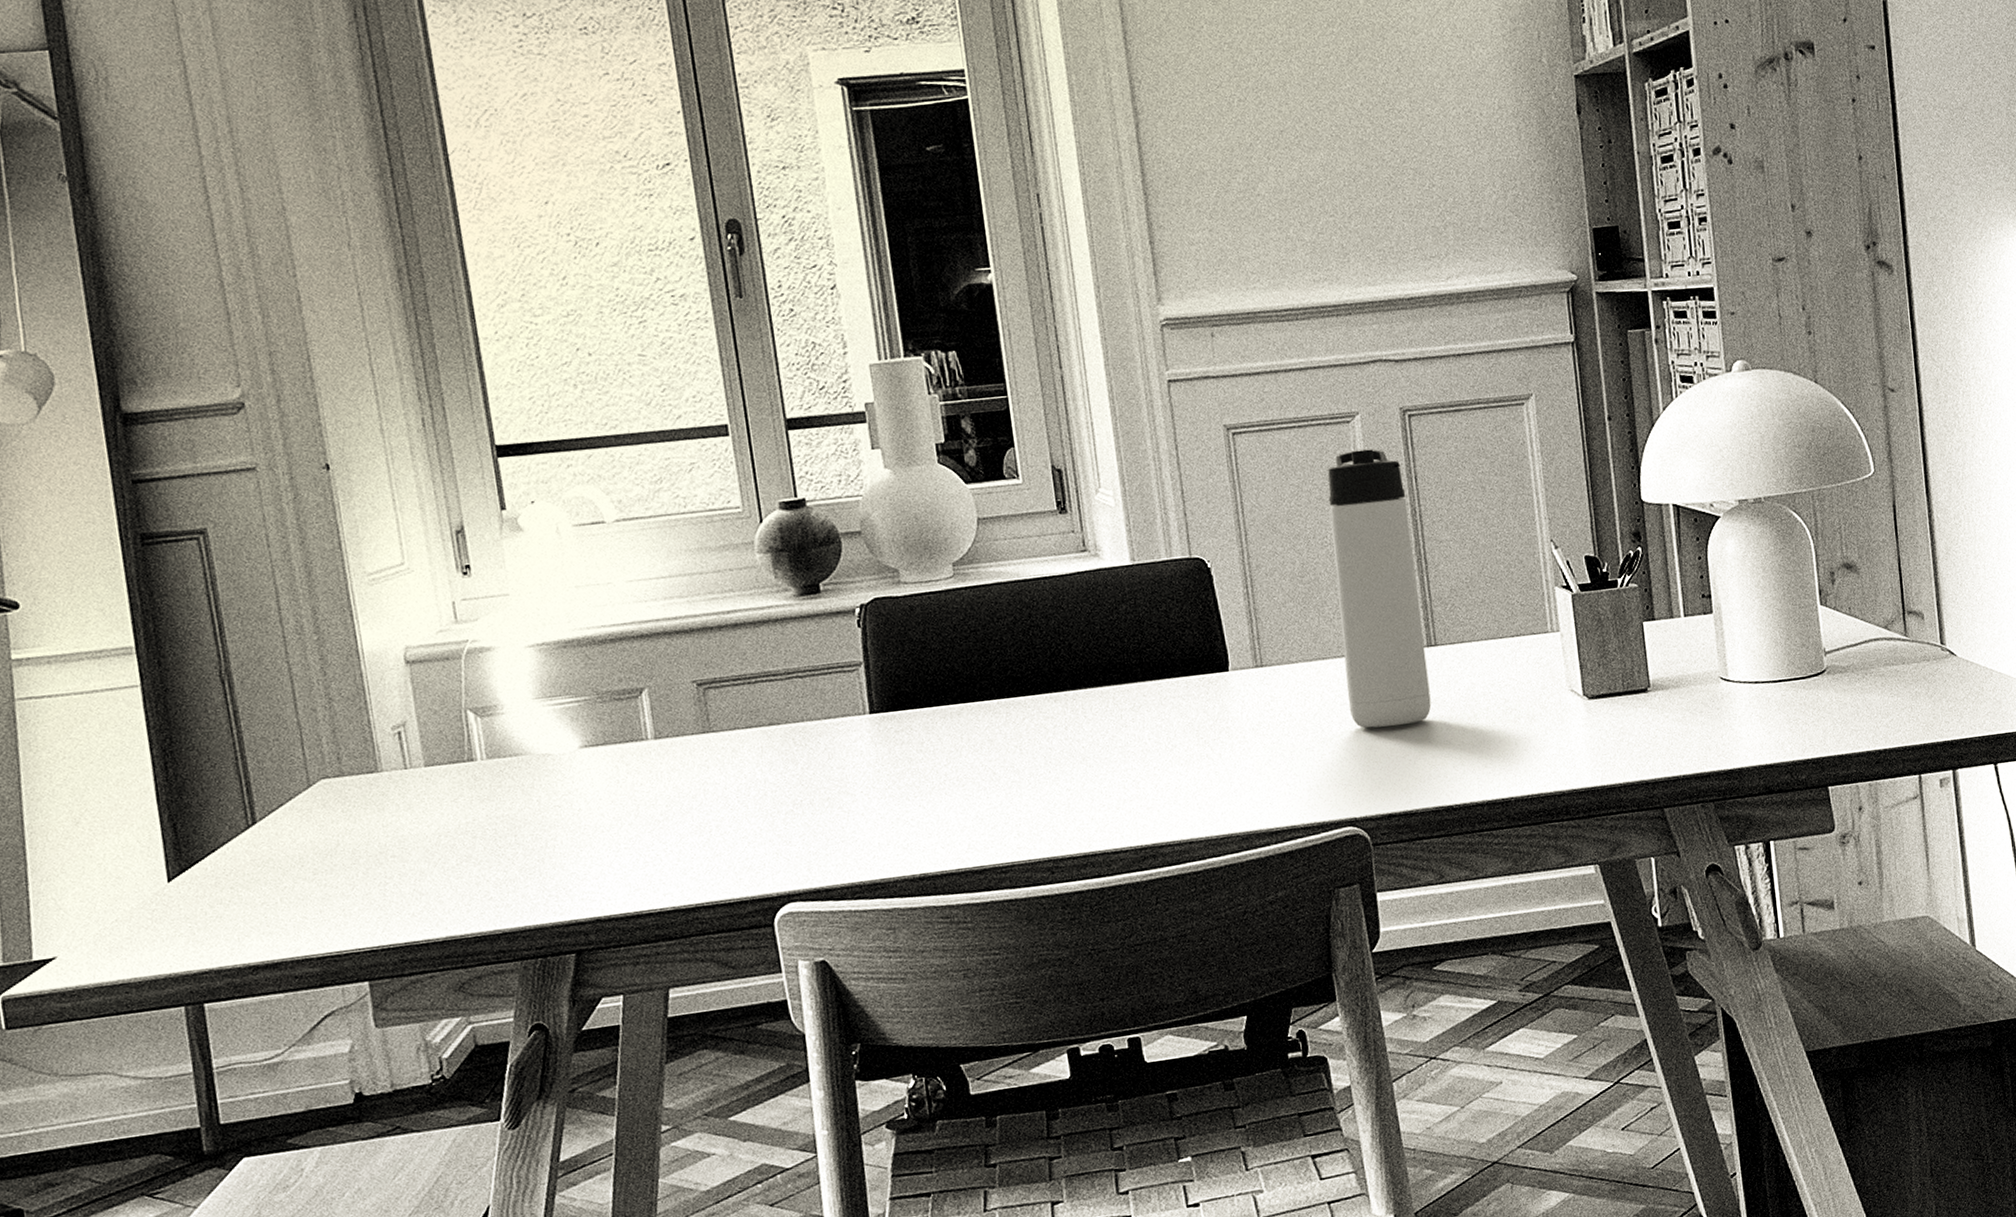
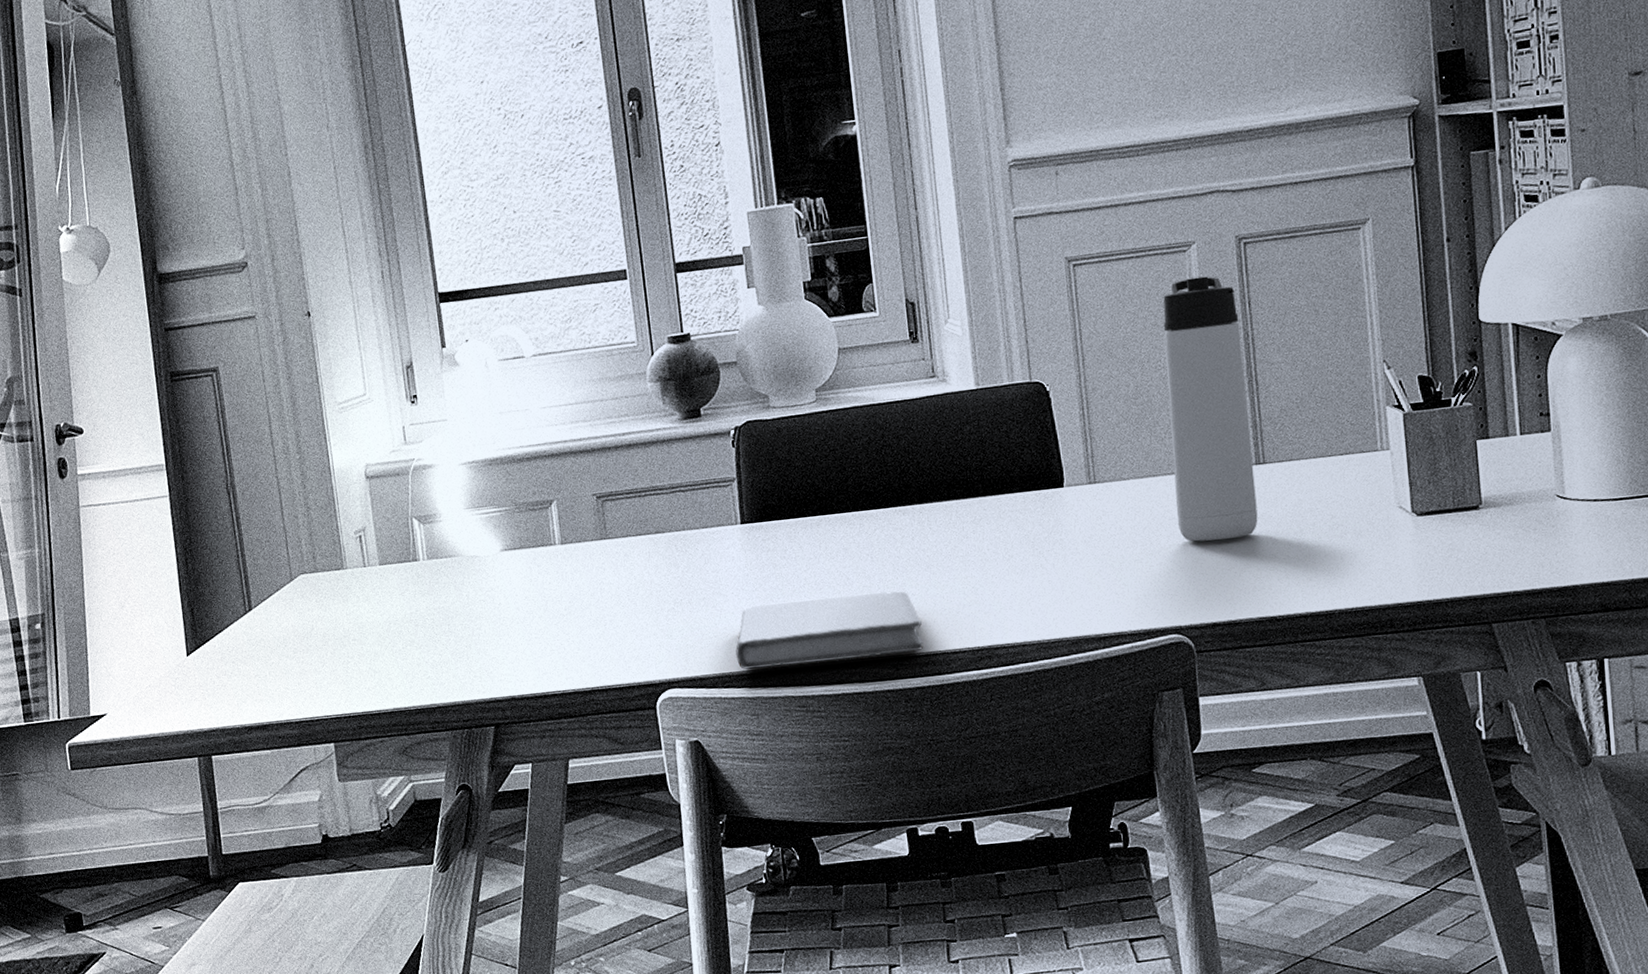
notebook: none [866,786,1082,878] -> present [735,591,924,669]

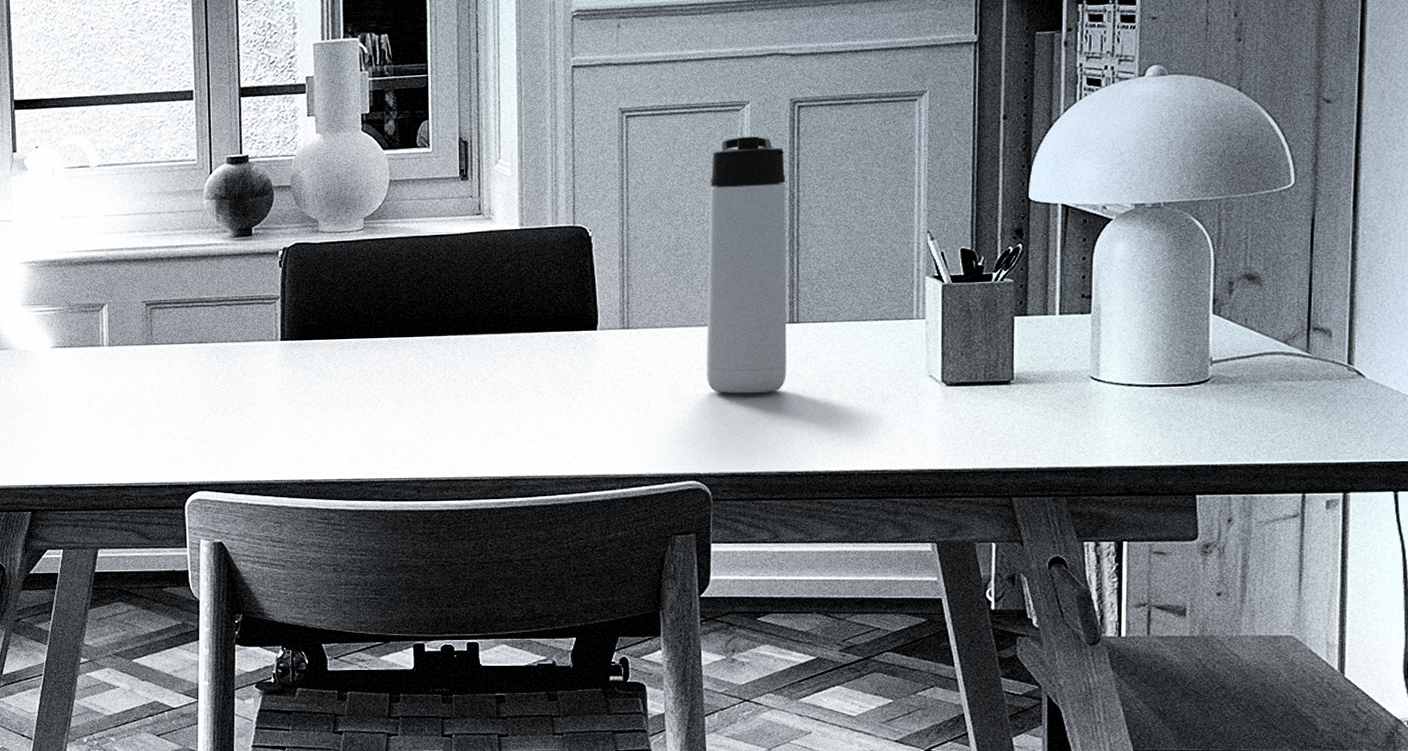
notebook: present [735,591,924,669] -> none [264,416,446,480]

